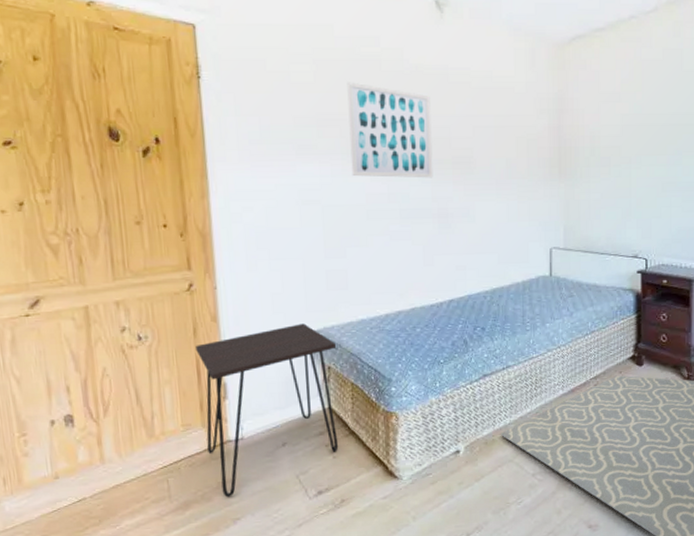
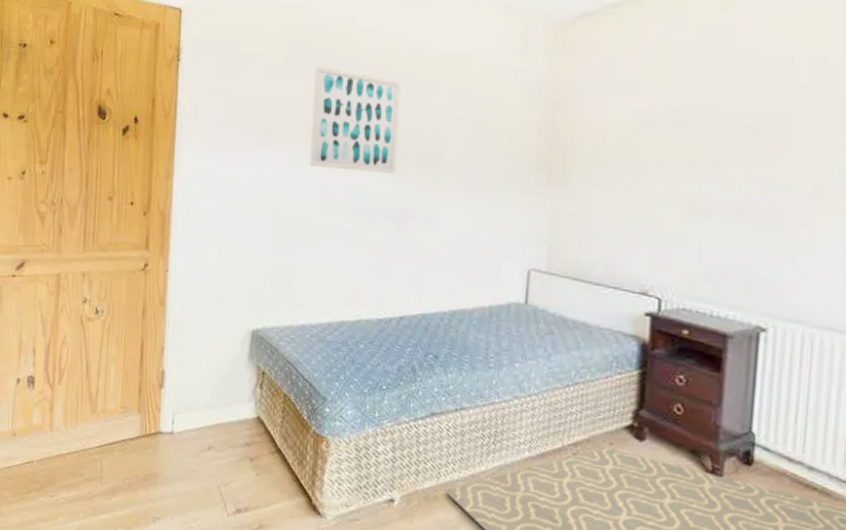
desk: present [196,323,339,498] -> none [140,319,274,493]

